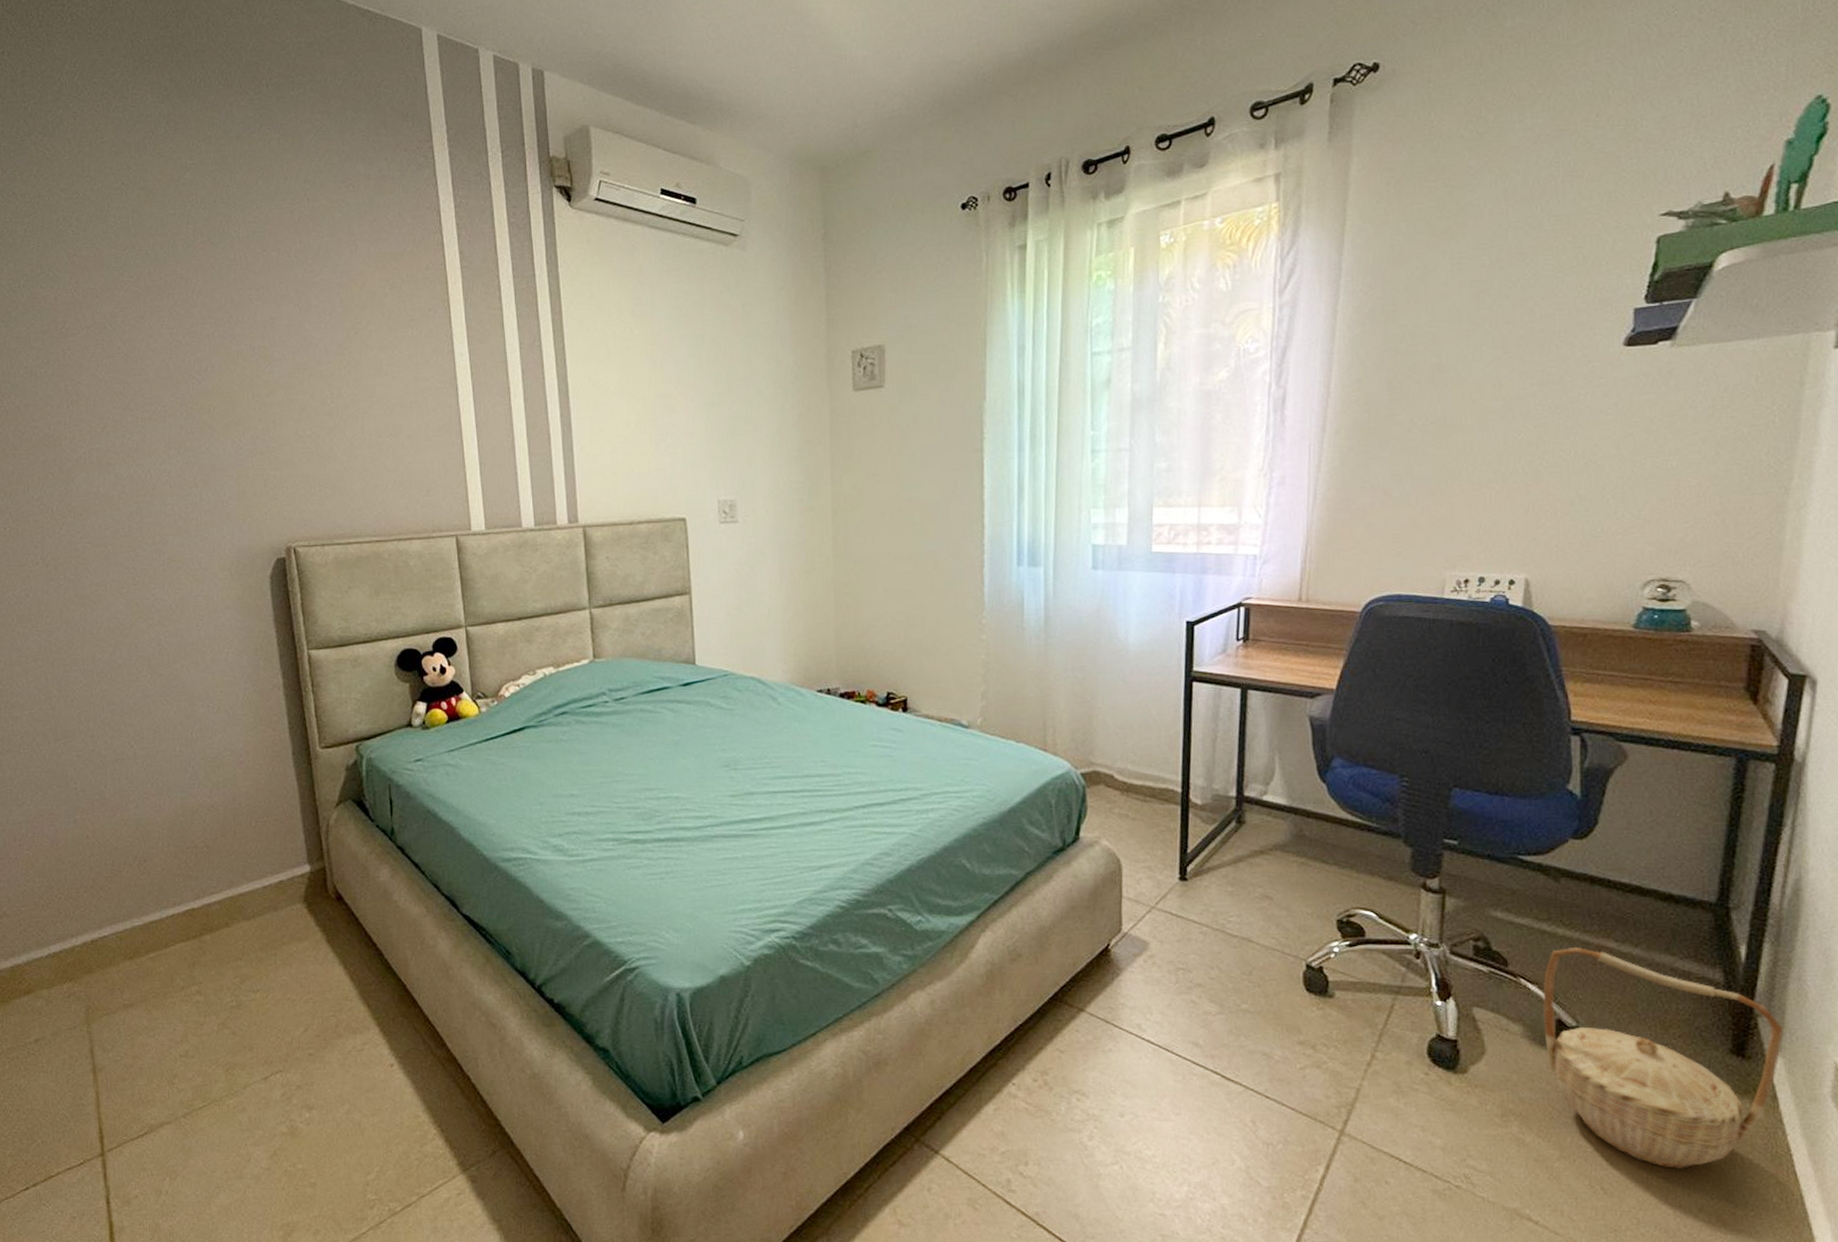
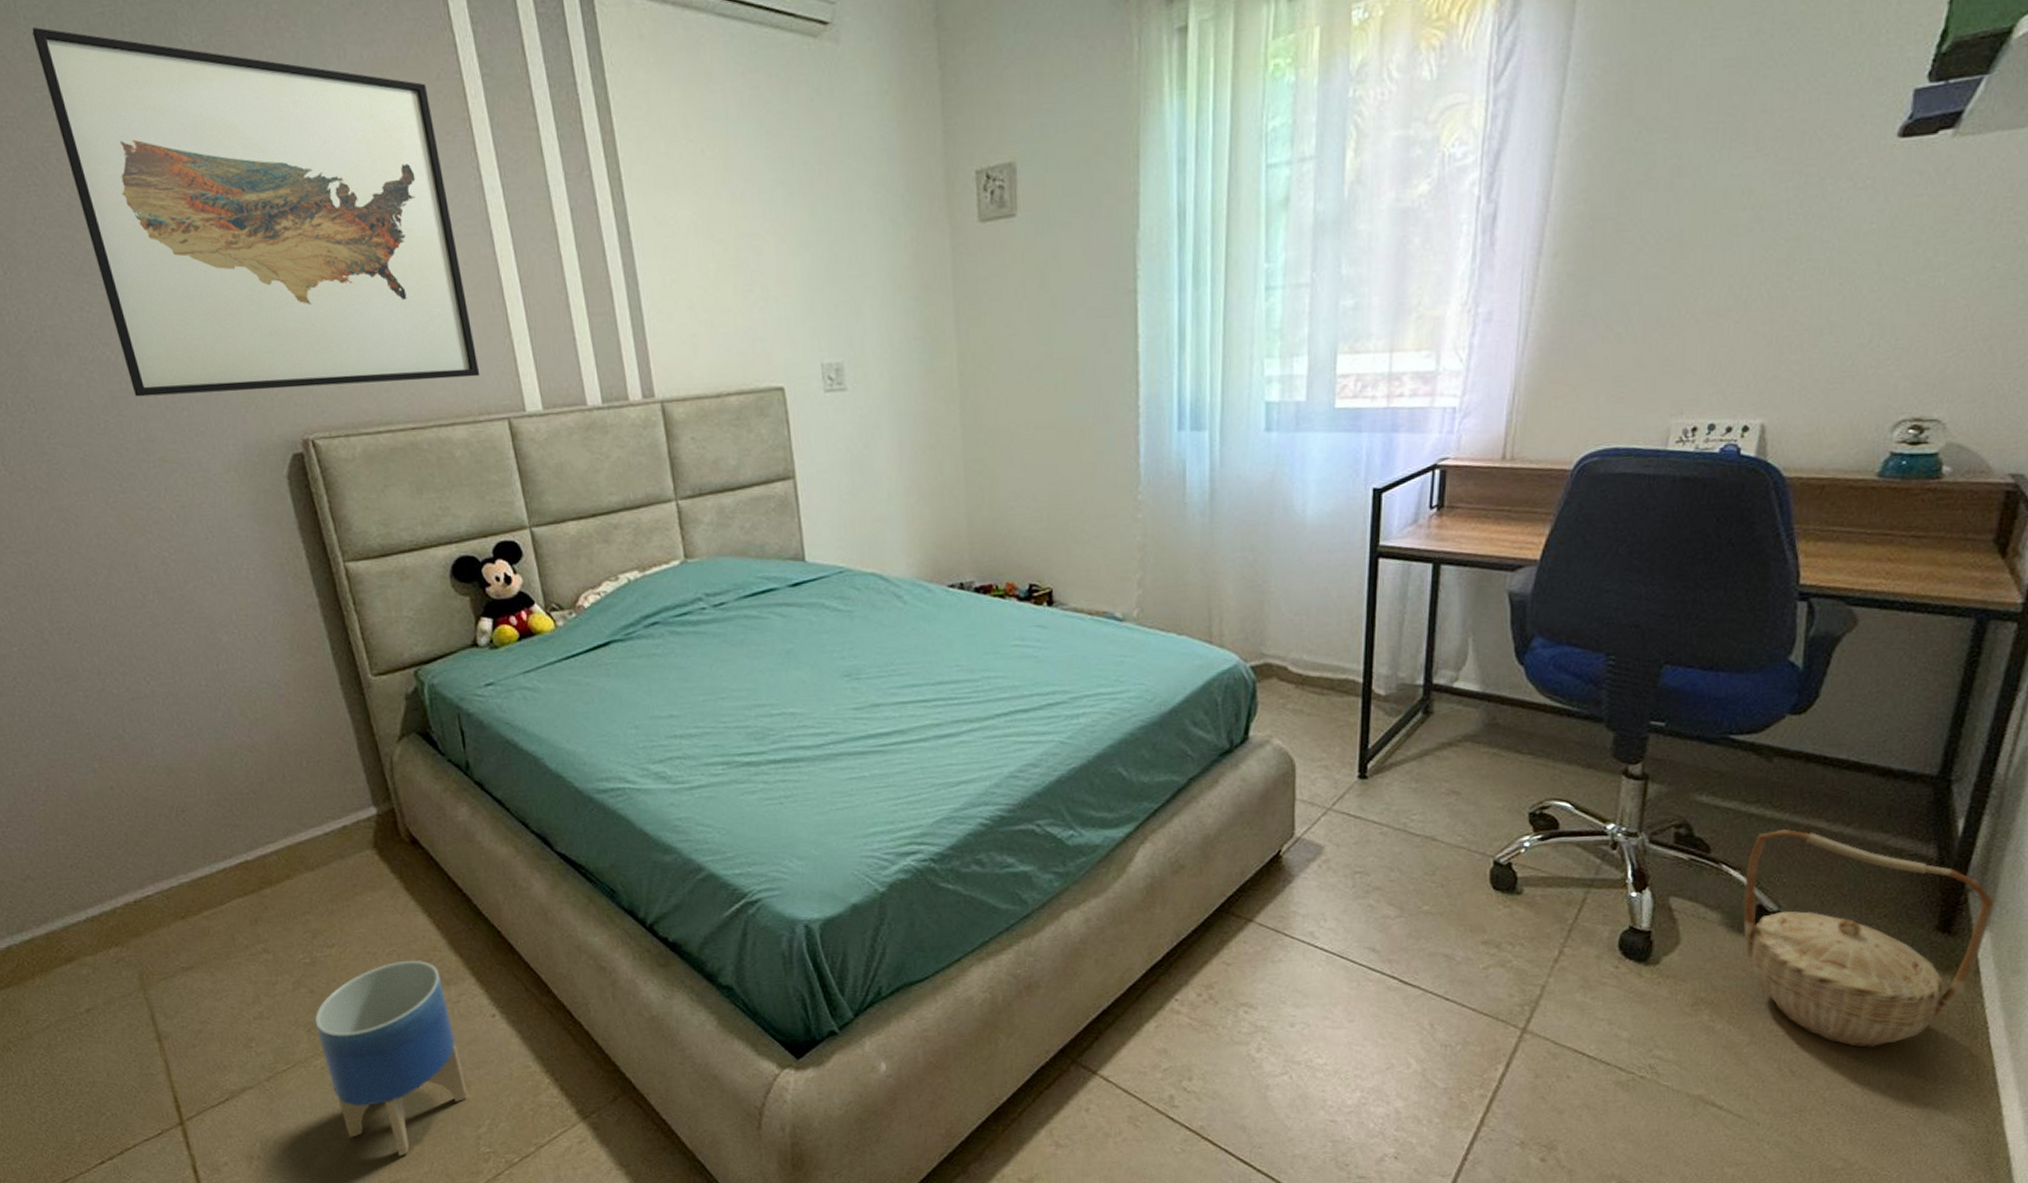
wall art: none [118,223,437,508] -> present [32,27,480,397]
planter: none [233,1008,361,1199] -> present [314,960,468,1157]

